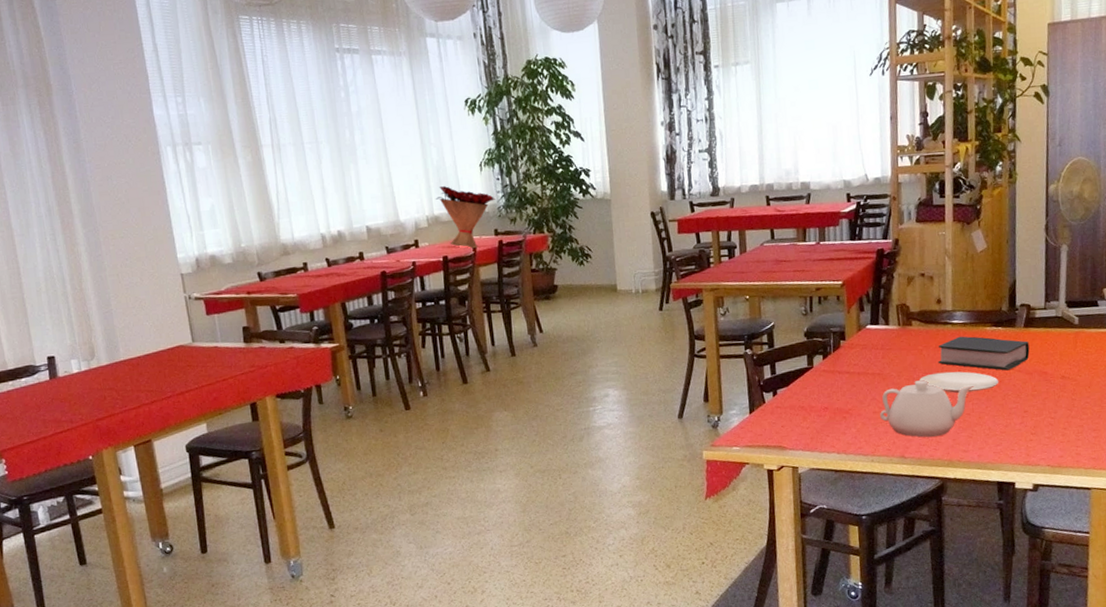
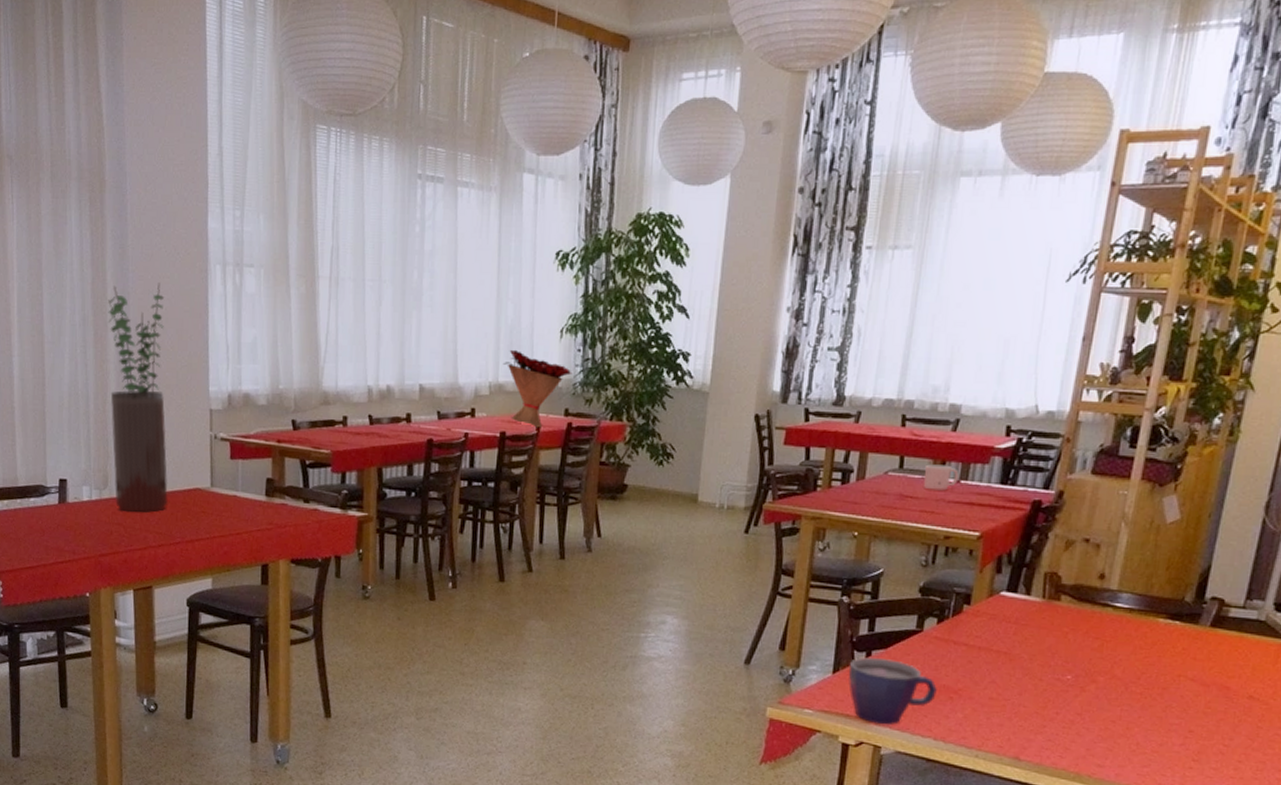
vase: none [70,169,154,377] -> present [108,283,168,513]
cup: none [761,394,833,449] -> present [848,657,937,724]
mug: none [790,231,818,255] -> present [923,464,959,492]
teapot: present [879,380,974,438] -> none [996,669,1128,742]
plate: present [920,371,999,393] -> none [1057,663,1163,696]
book: present [938,336,1030,371] -> none [1085,624,1213,677]

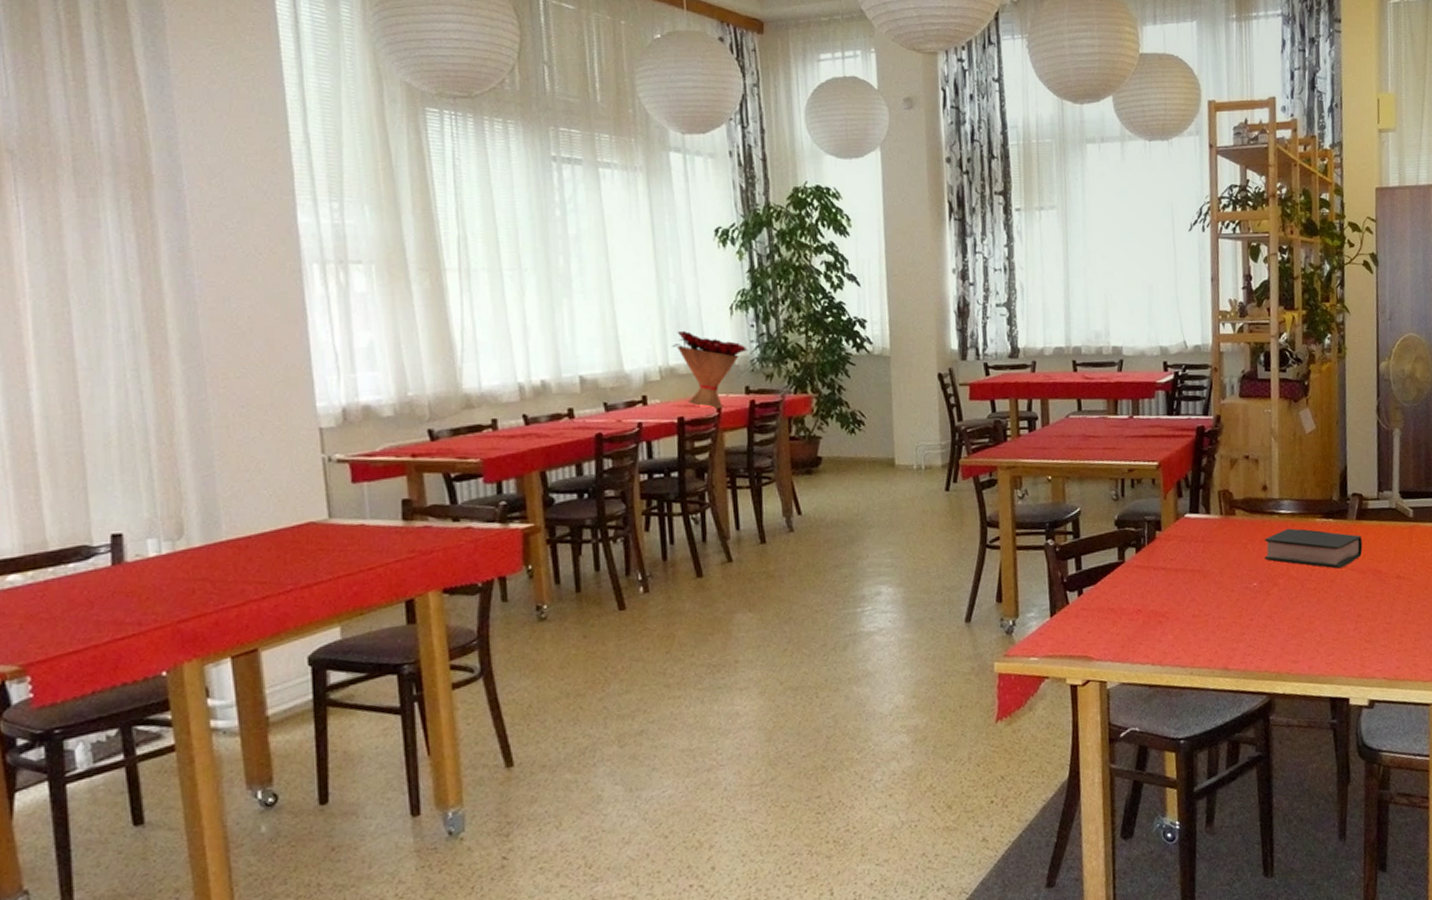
vase: present [108,283,168,513] -> none [167,288,271,564]
cup: present [848,657,937,724] -> none [1064,594,1147,659]
mug: present [923,464,959,492] -> none [1100,403,1131,429]
book: none [1085,624,1213,677] -> present [1264,528,1363,569]

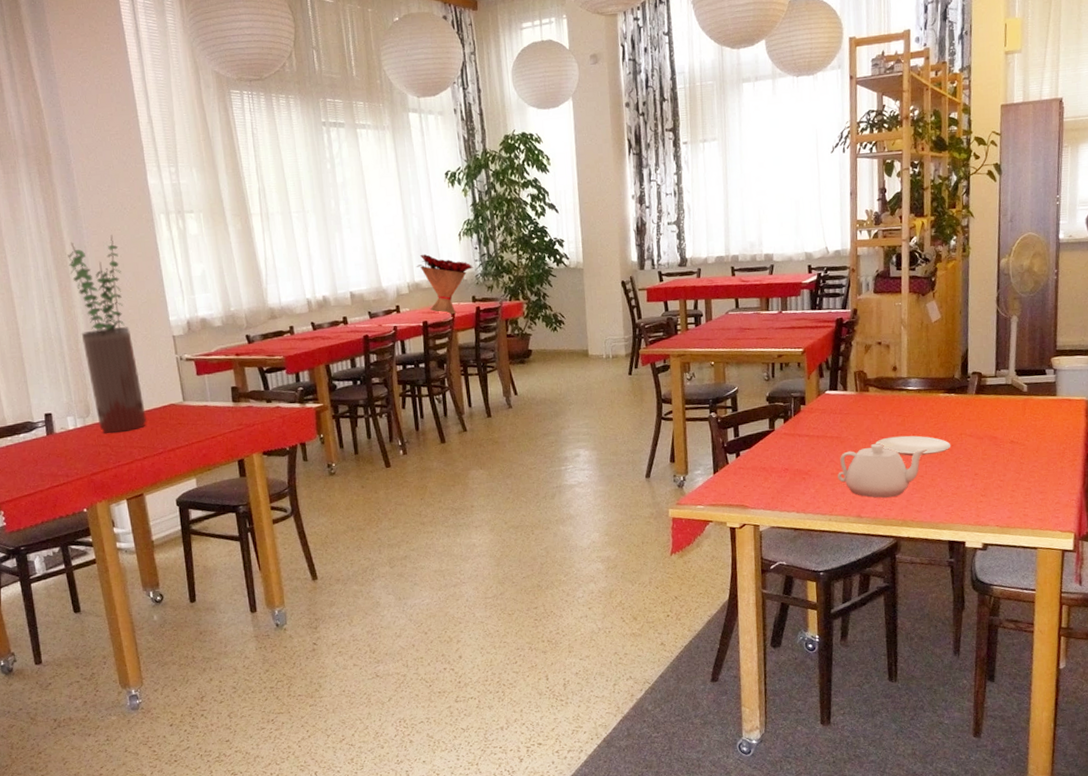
vase: none [167,288,271,564] -> present [67,235,147,434]
teapot: none [1199,578,1304,646] -> present [837,443,927,498]
plate: none [1244,568,1331,594] -> present [876,435,951,456]
book: present [1264,528,1363,569] -> none [893,402,981,435]

